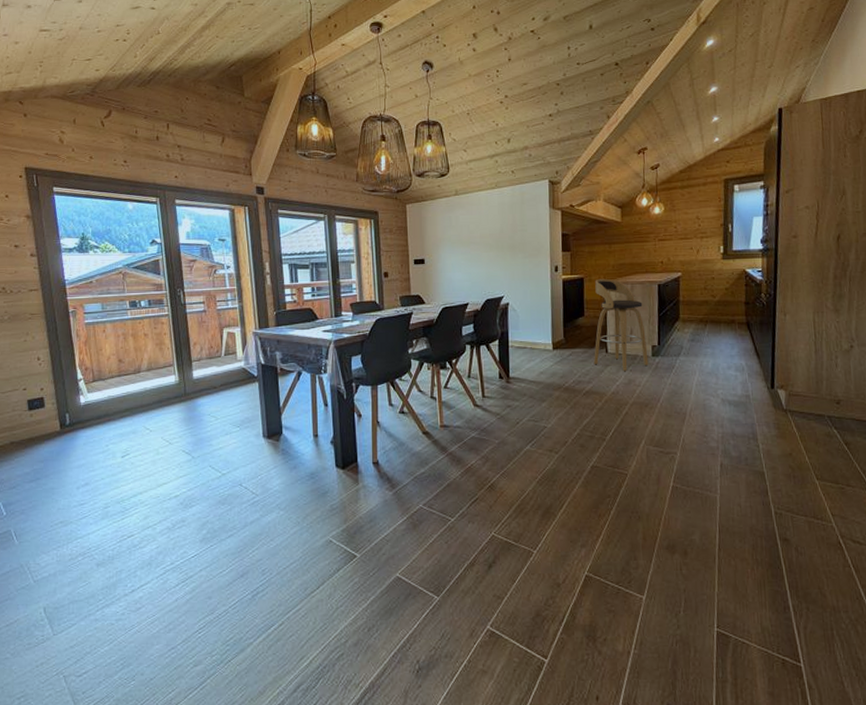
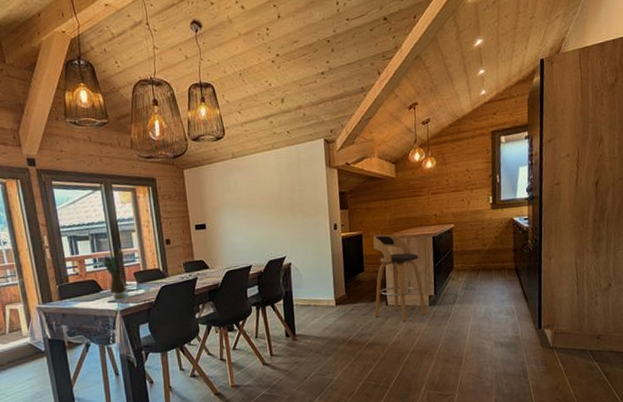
vase: none [320,284,342,329] -> present [102,254,127,299]

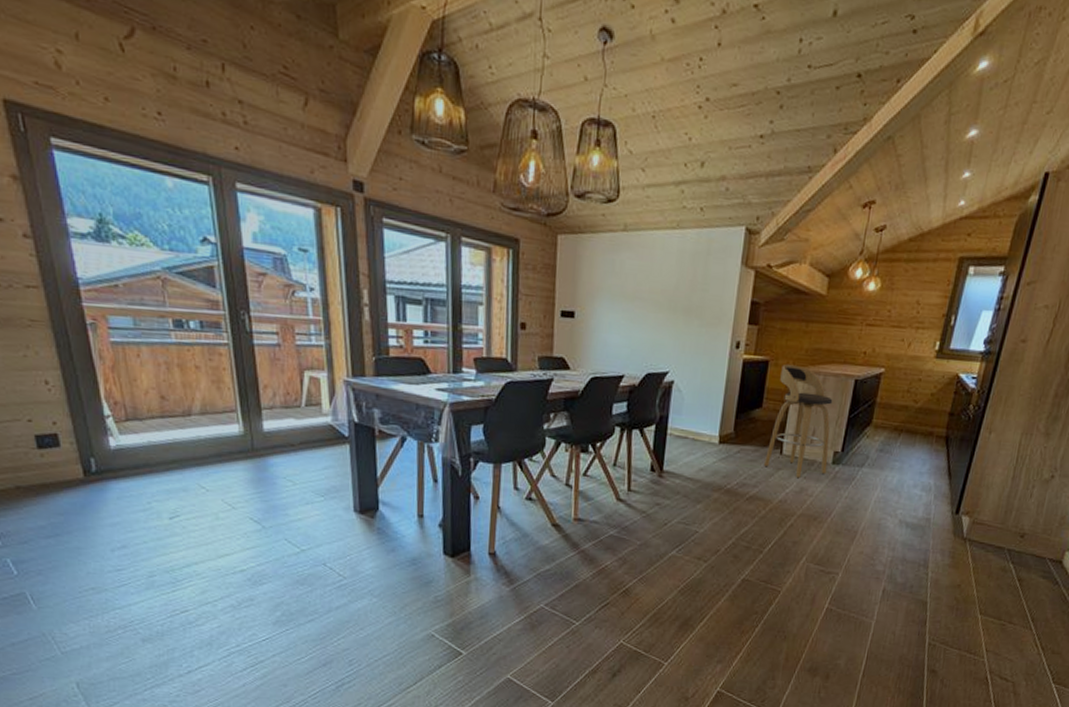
vase: present [102,254,127,299] -> none [435,329,462,389]

